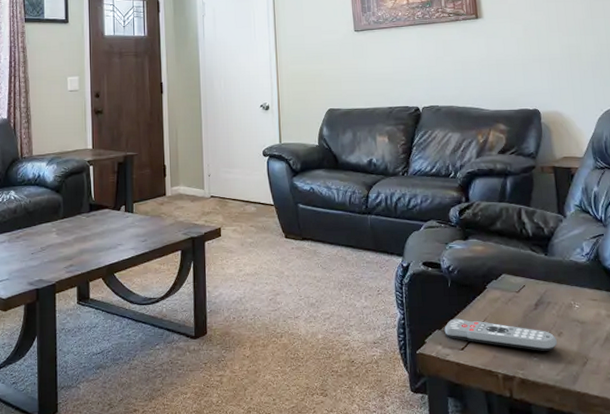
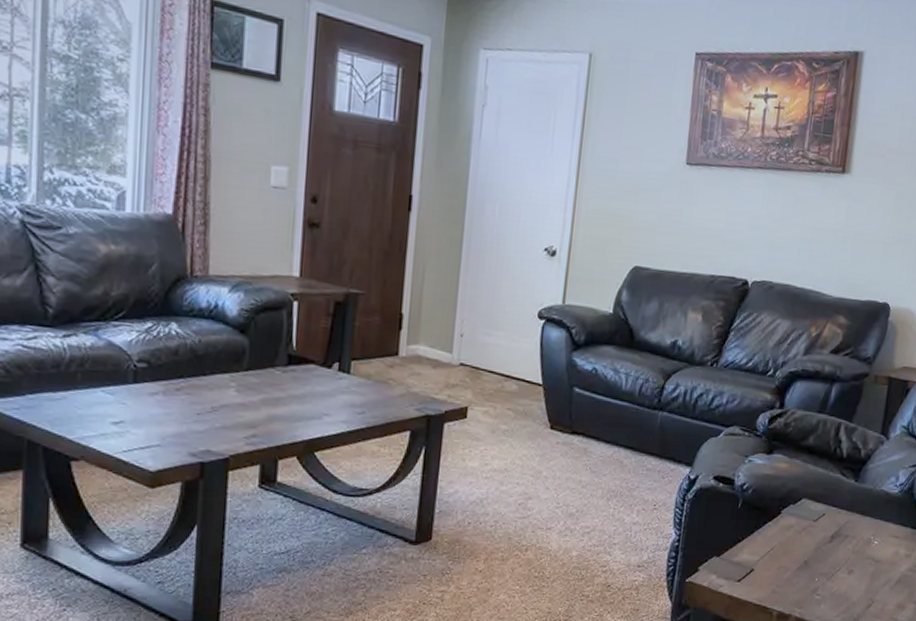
remote control: present [444,318,557,351] -> none [722,545,846,589]

